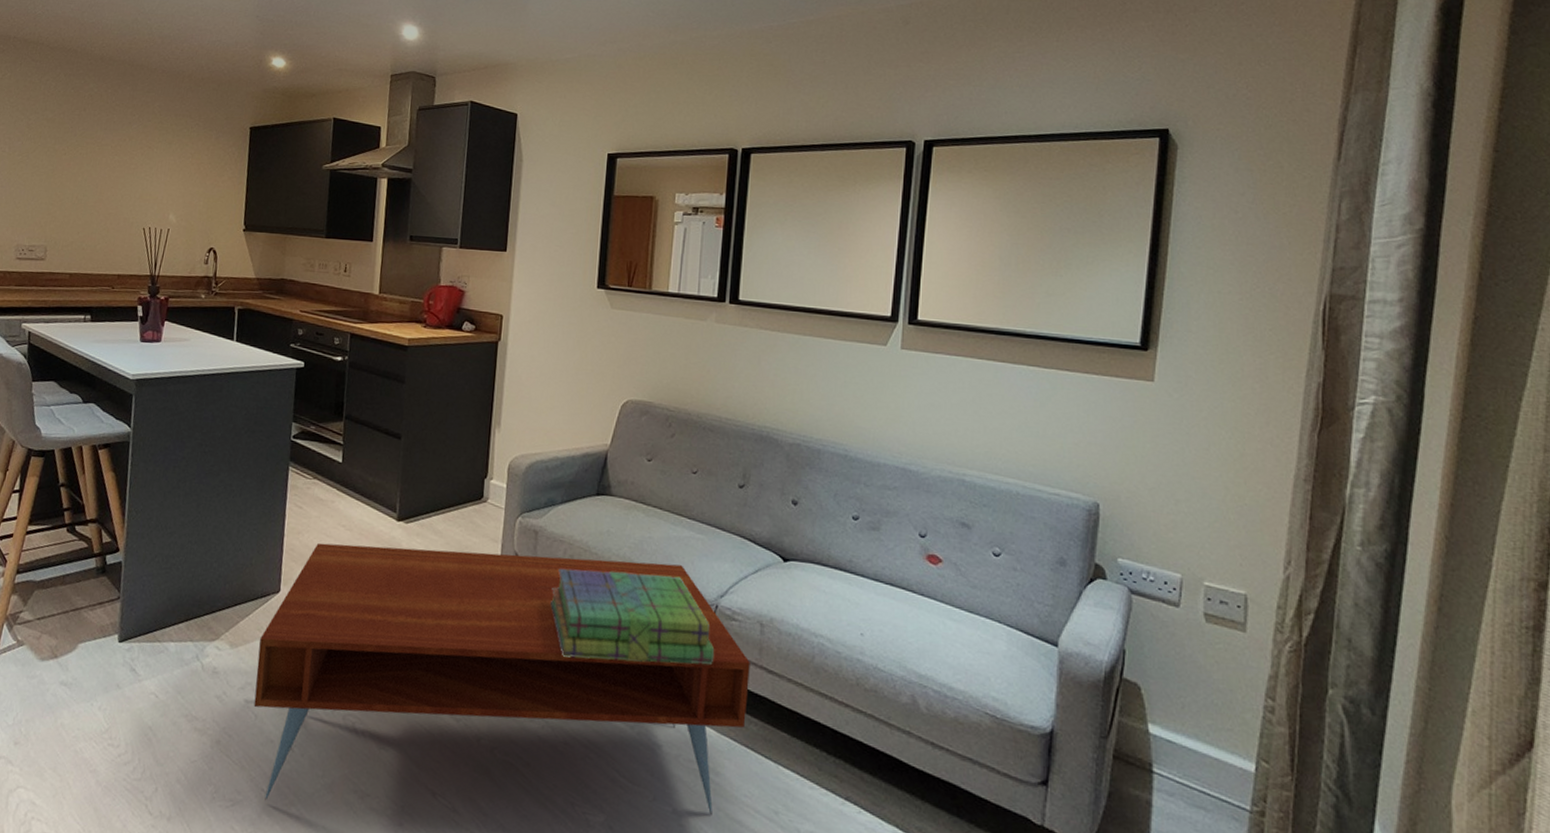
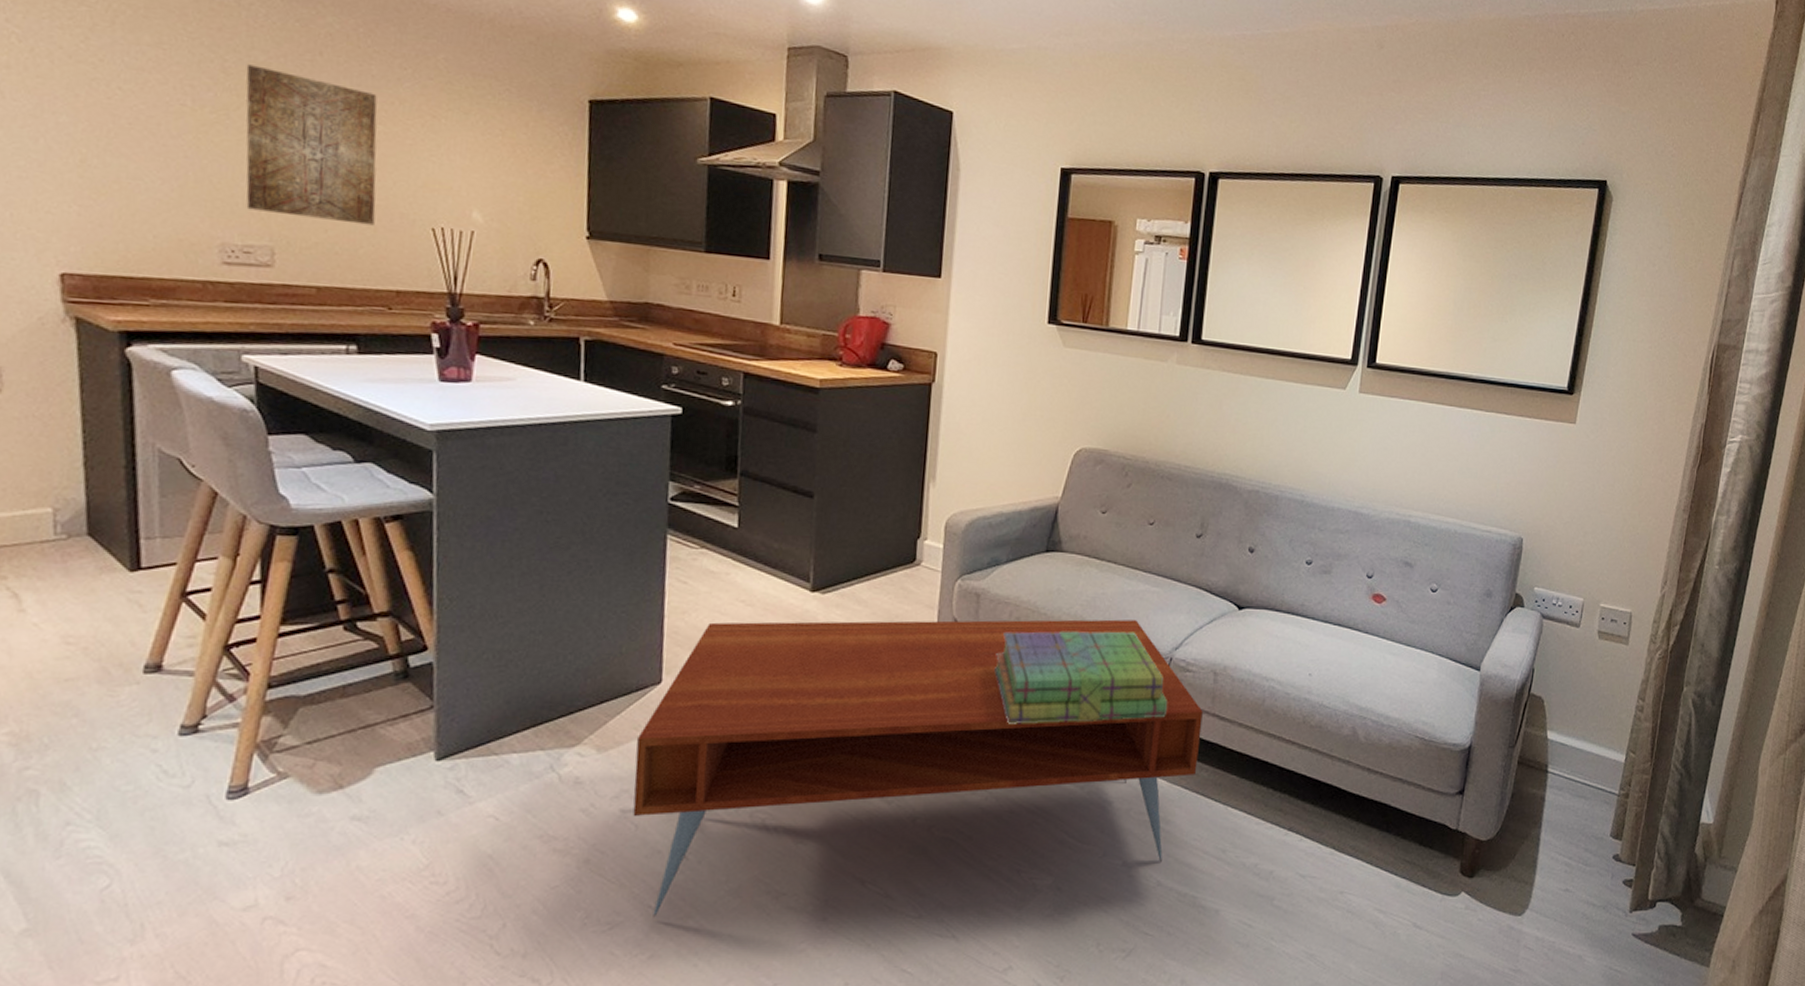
wall art: none [33,121,116,228] -> present [246,64,377,226]

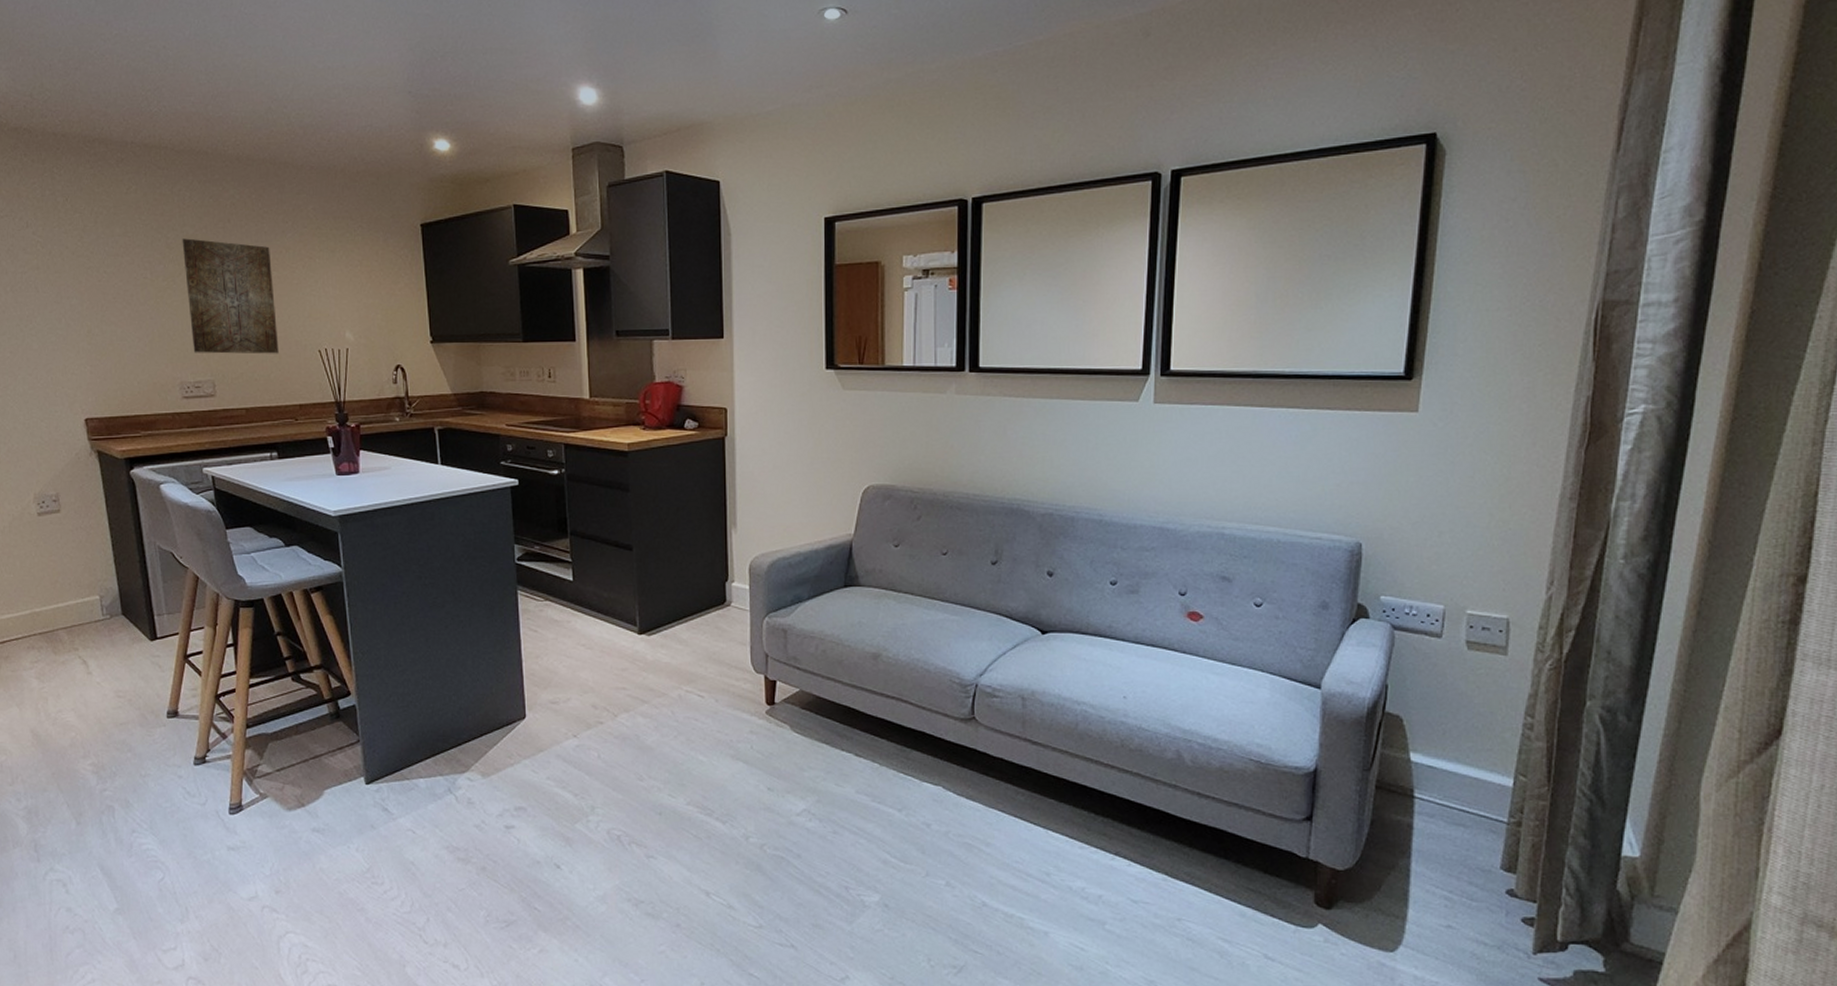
coffee table: present [633,619,1203,918] -> none [512,649,1014,918]
stack of books: present [994,631,1167,724] -> none [807,660,976,751]

